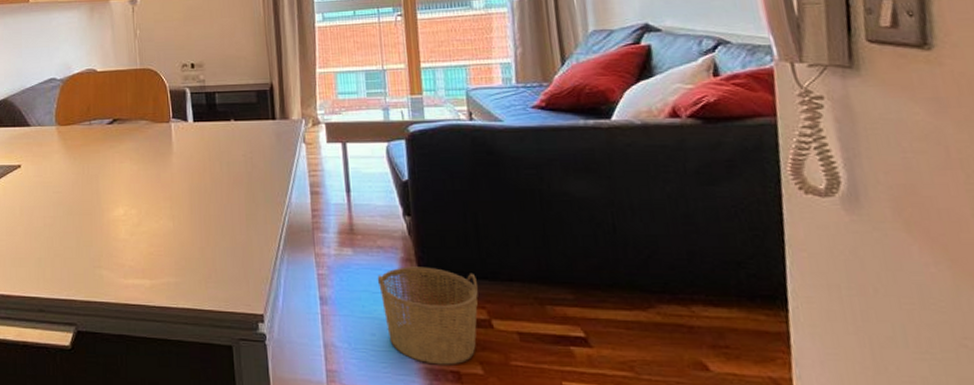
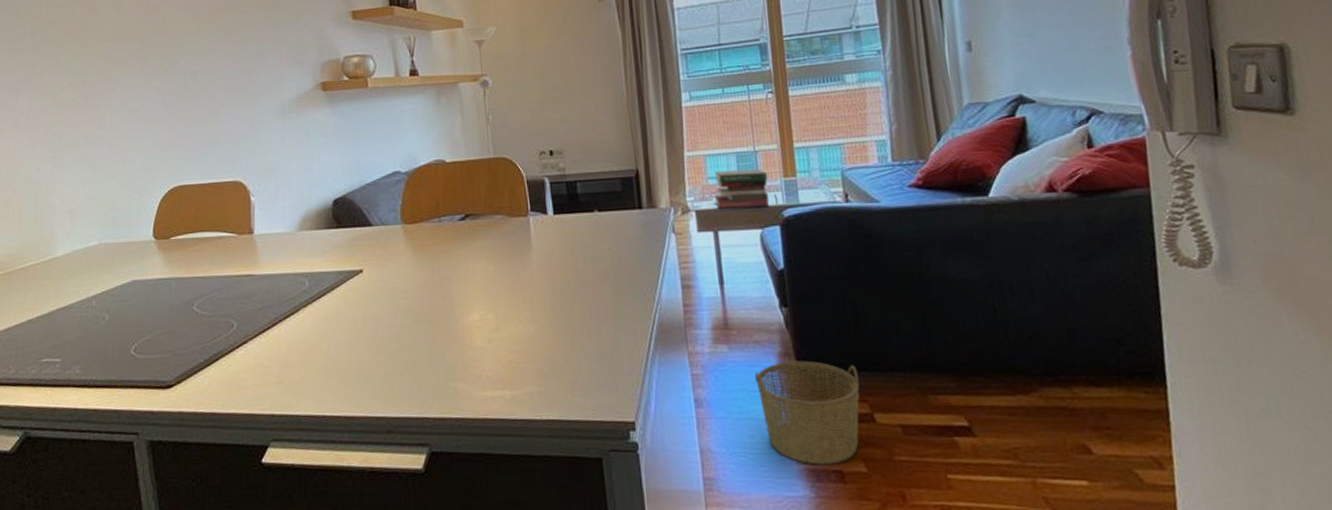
books: none [343,86,396,123] -> present [714,169,770,209]

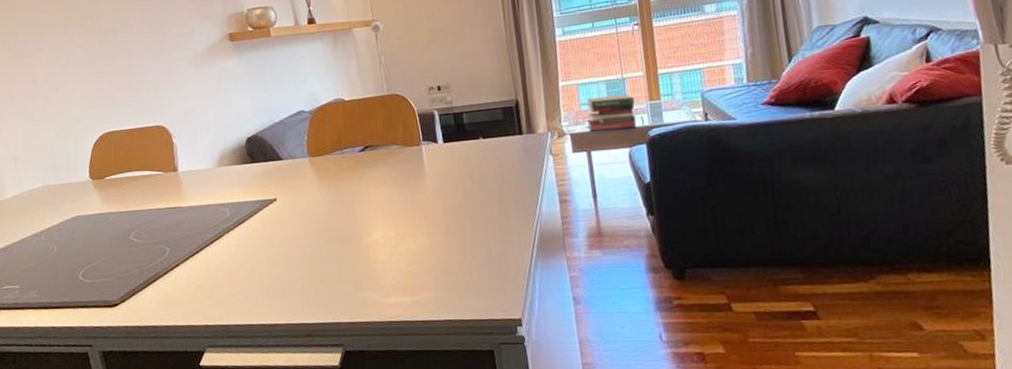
basket: present [754,360,860,465] -> none [625,261,719,349]

